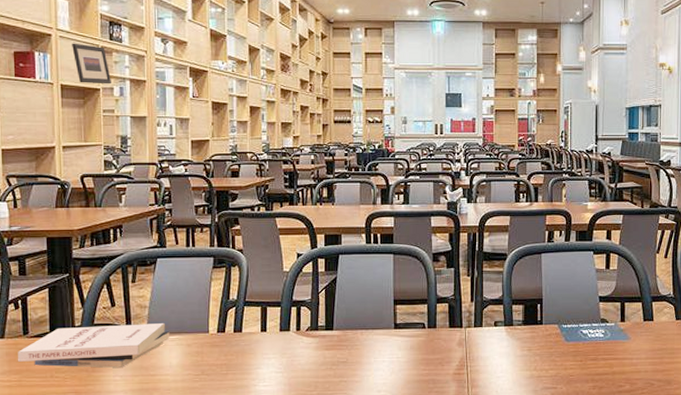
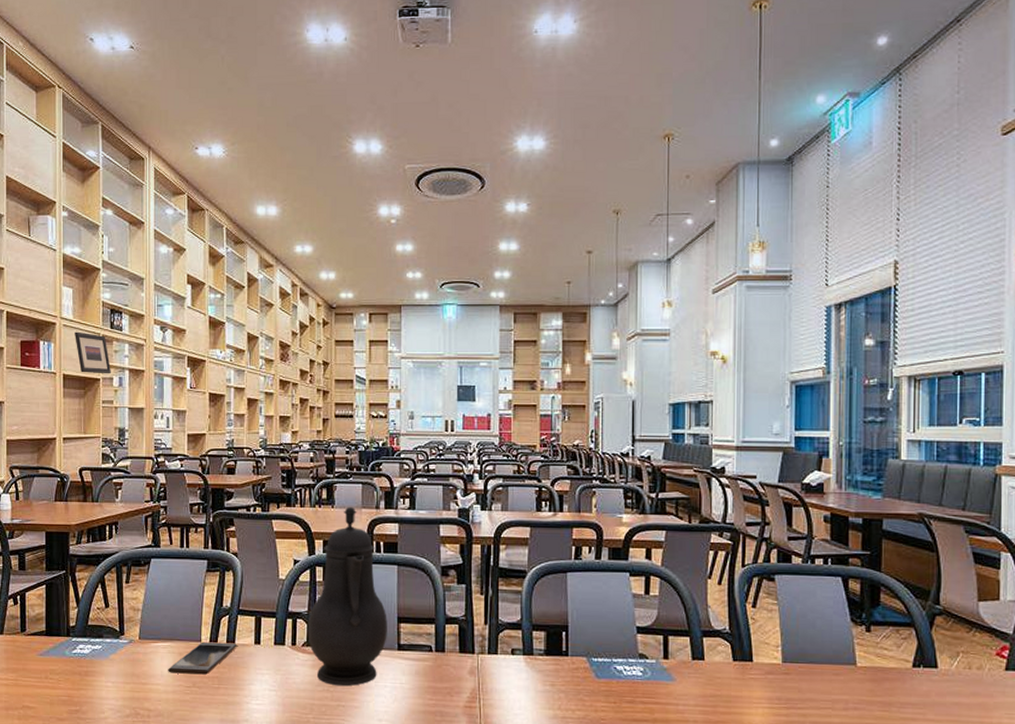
books: present [17,322,170,368] -> none [14,627,162,673]
smartphone: none [176,332,244,364] -> present [168,642,237,675]
coffeepot: none [311,203,385,363] -> present [308,506,387,686]

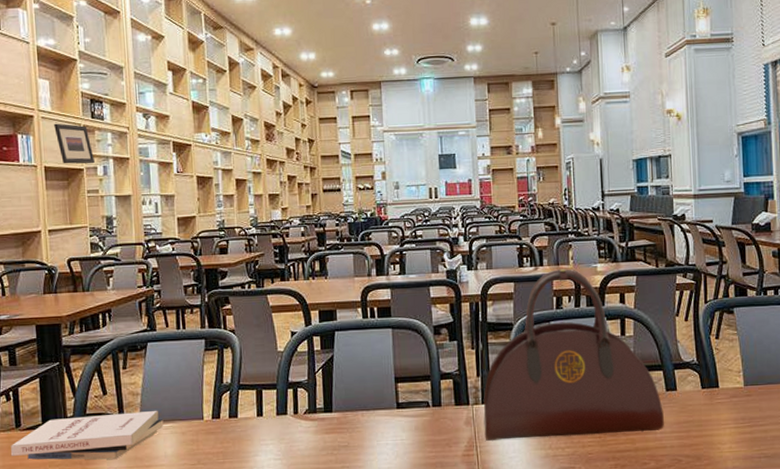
books: none [14,627,162,673] -> present [10,410,164,460]
smartphone: present [168,642,237,675] -> none [171,417,240,453]
coffeepot: present [308,506,387,686] -> none [308,276,386,448]
handbag: none [489,517,688,703] -> present [483,269,664,441]

